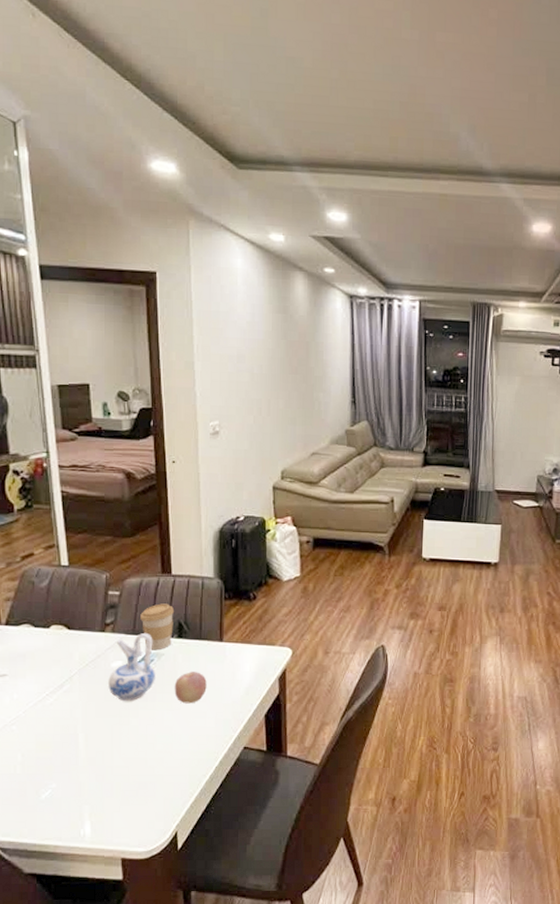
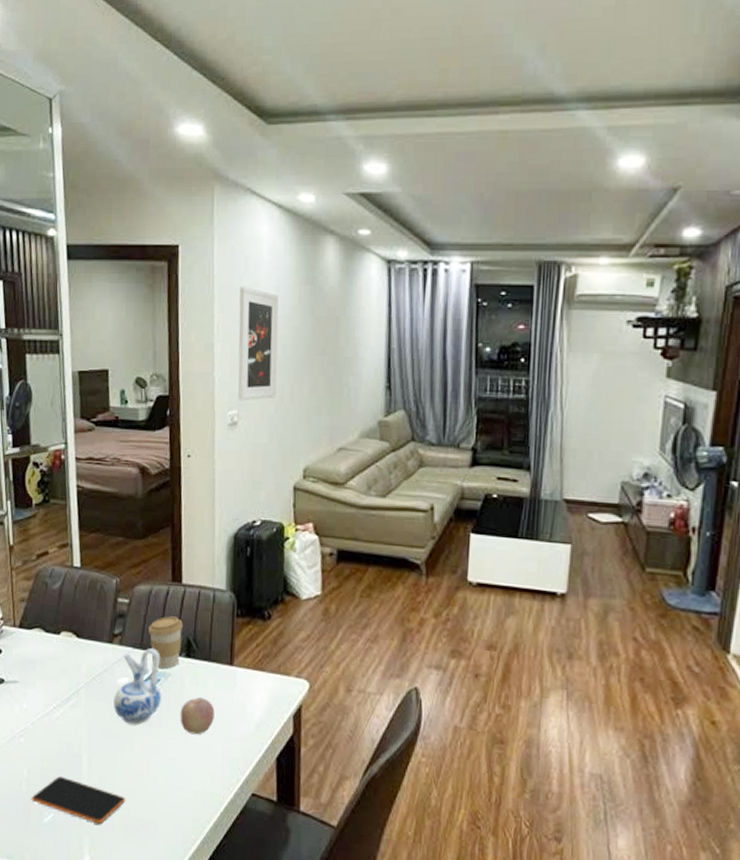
smartphone: none [27,756,125,793] -> present [31,776,126,825]
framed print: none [217,312,255,413] -> present [238,287,279,401]

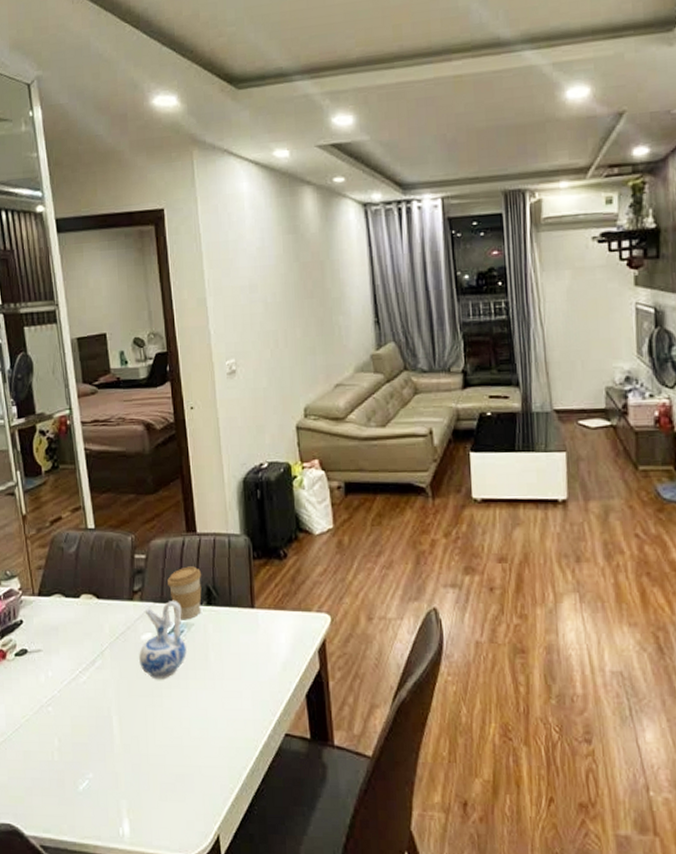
smartphone: present [31,776,126,825] -> none [64,741,160,785]
fruit: present [180,697,215,735] -> none [206,644,241,682]
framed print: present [238,287,279,401] -> none [226,241,271,350]

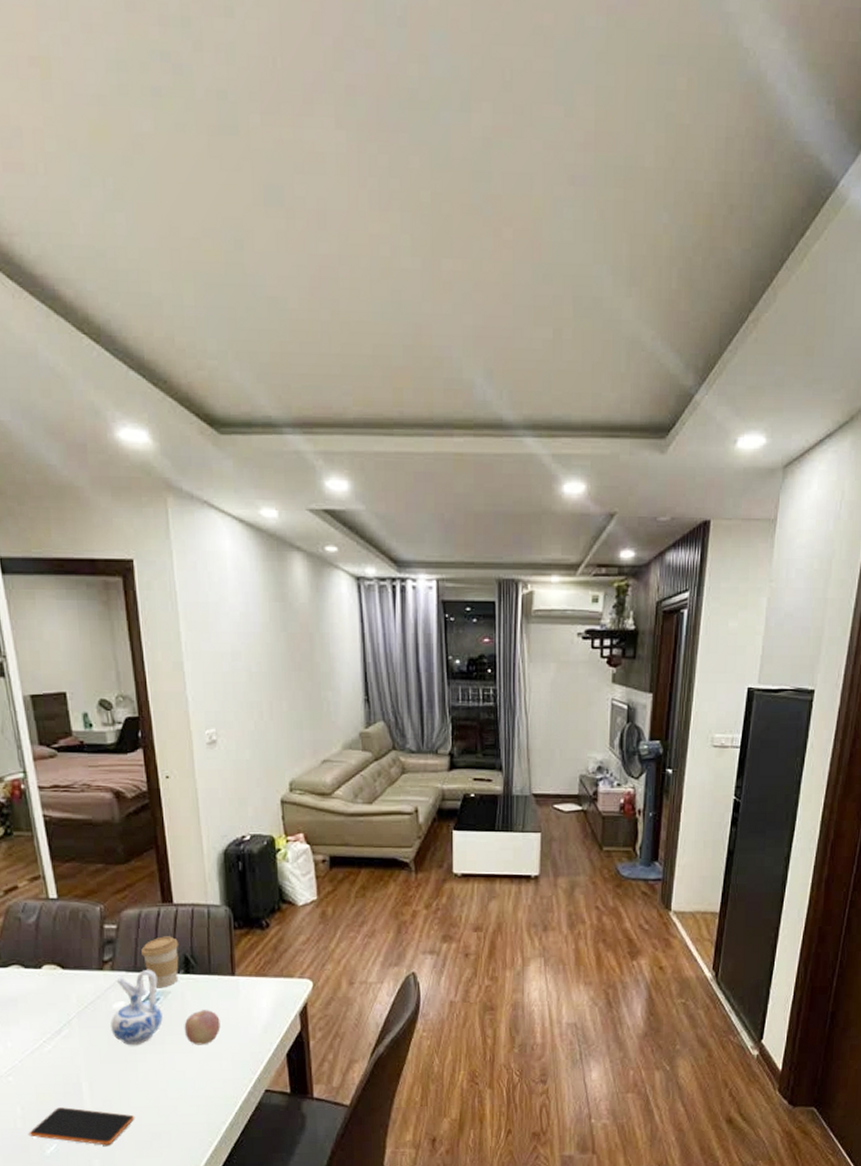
smartphone: none [64,741,160,785] -> present [29,1107,135,1146]
fruit: none [206,644,241,682] -> present [184,1010,220,1045]

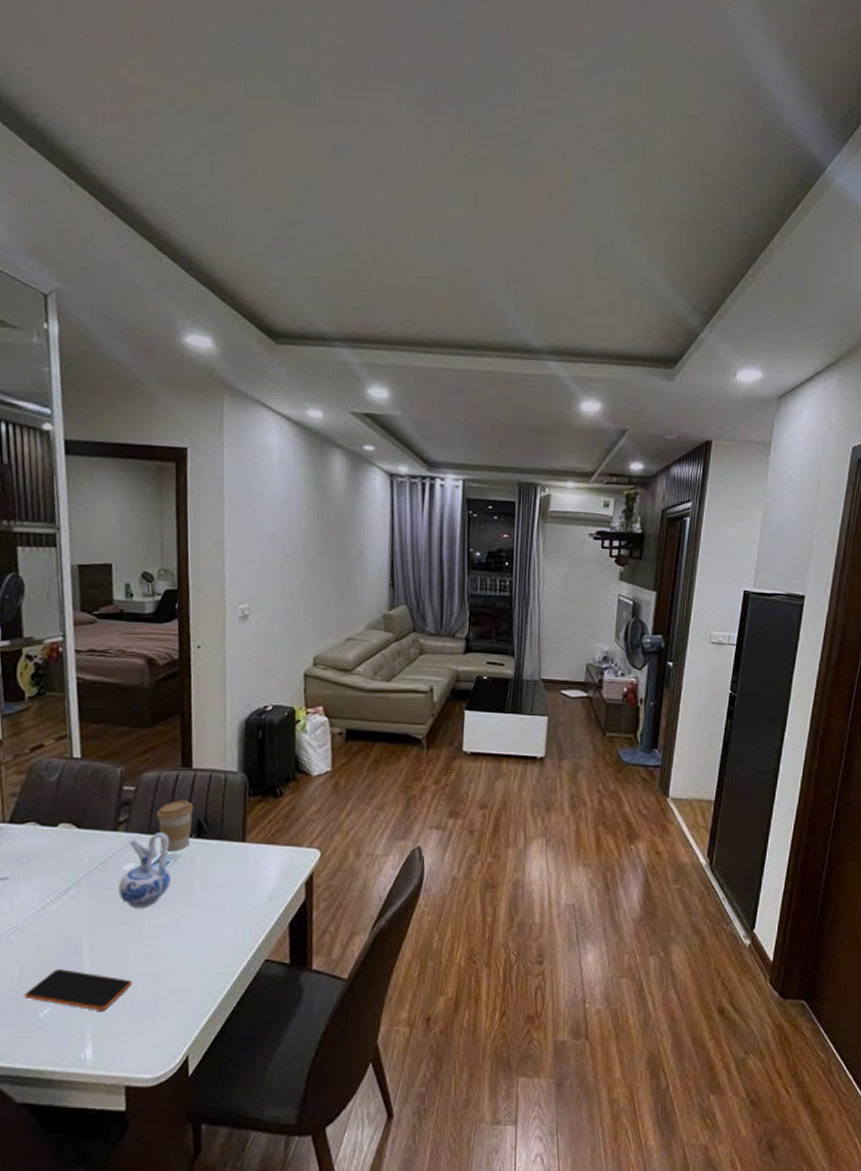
fruit: present [184,1010,220,1045] -> none [190,875,227,911]

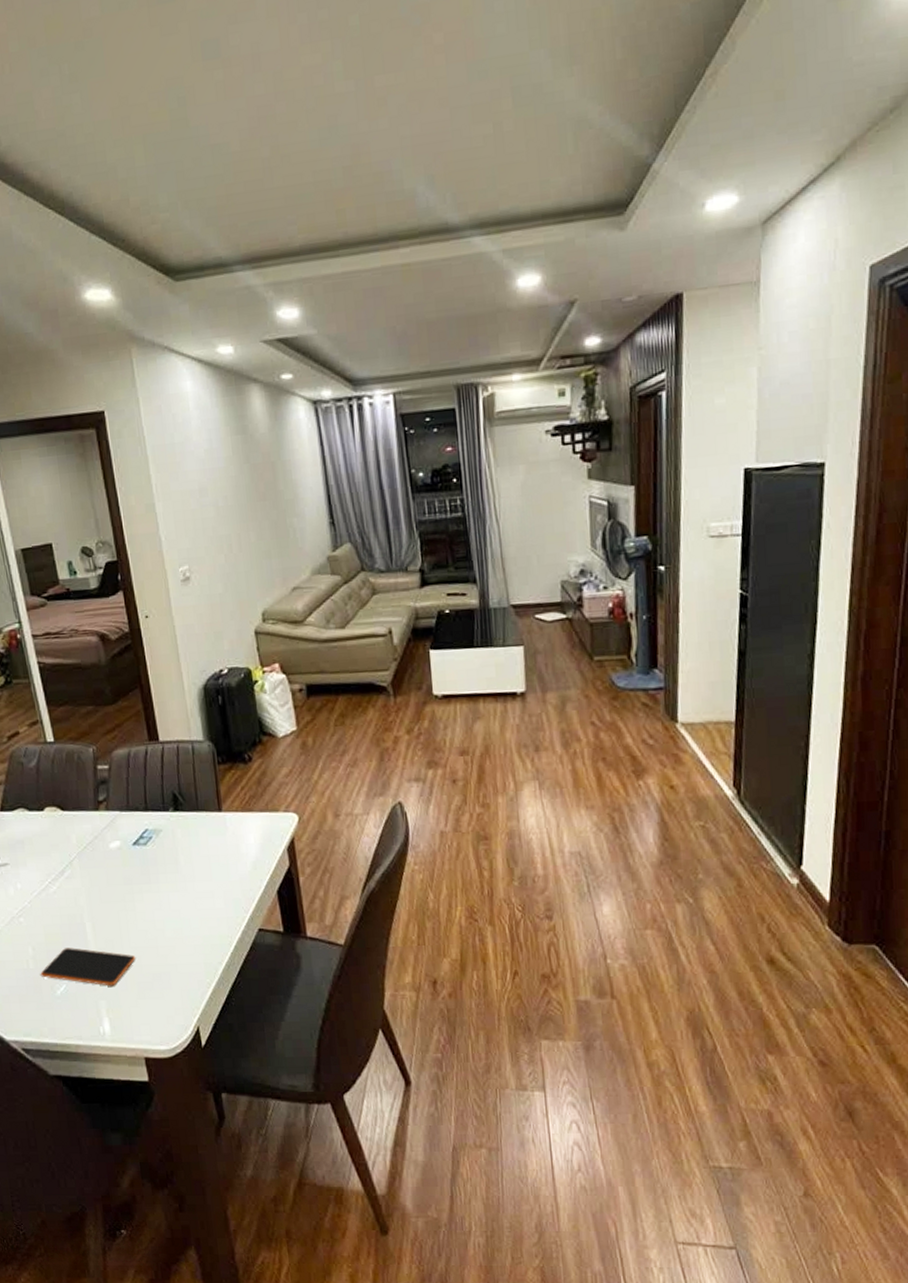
ceramic pitcher: present [118,833,171,909] -> none [108,809,156,885]
coffee cup: present [157,800,194,852] -> none [132,774,169,827]

